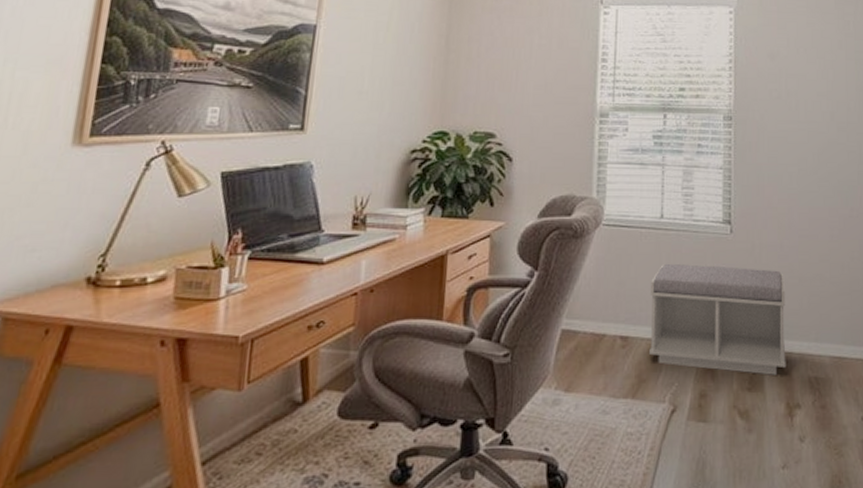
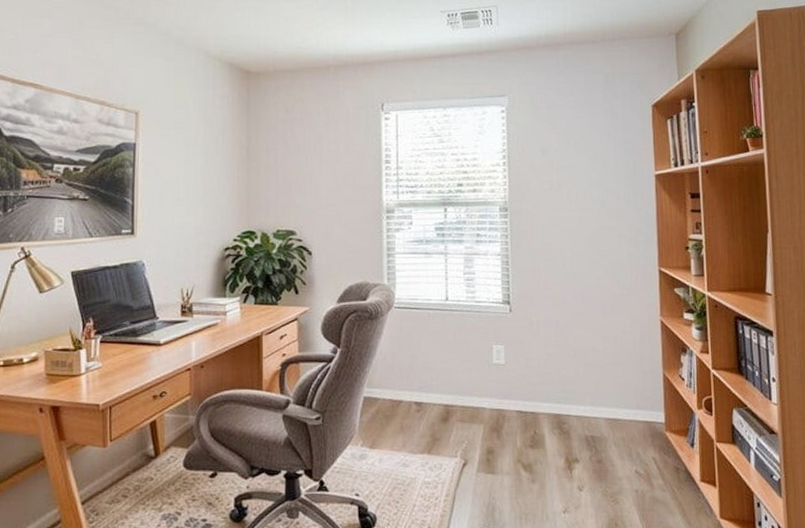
bench: present [649,264,786,375] -> none [439,340,565,435]

